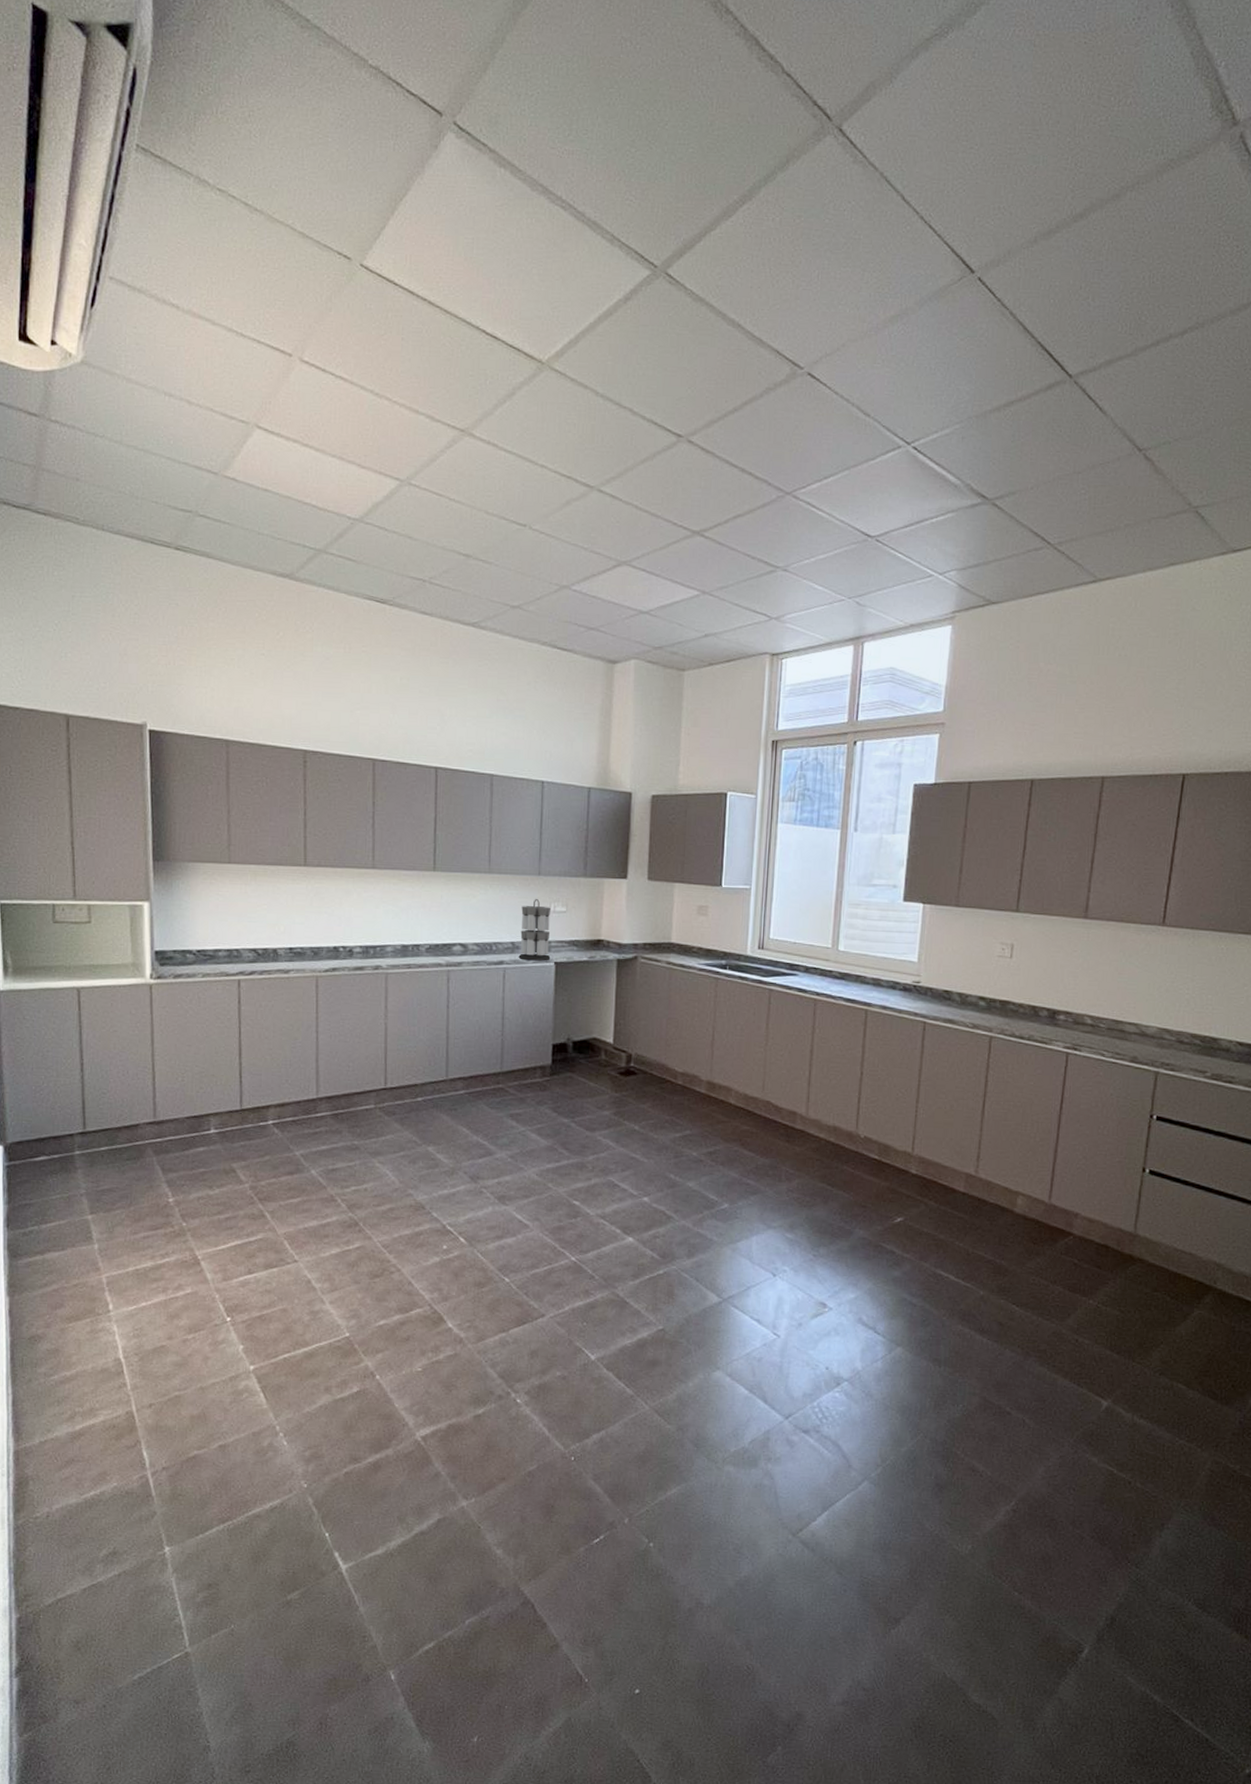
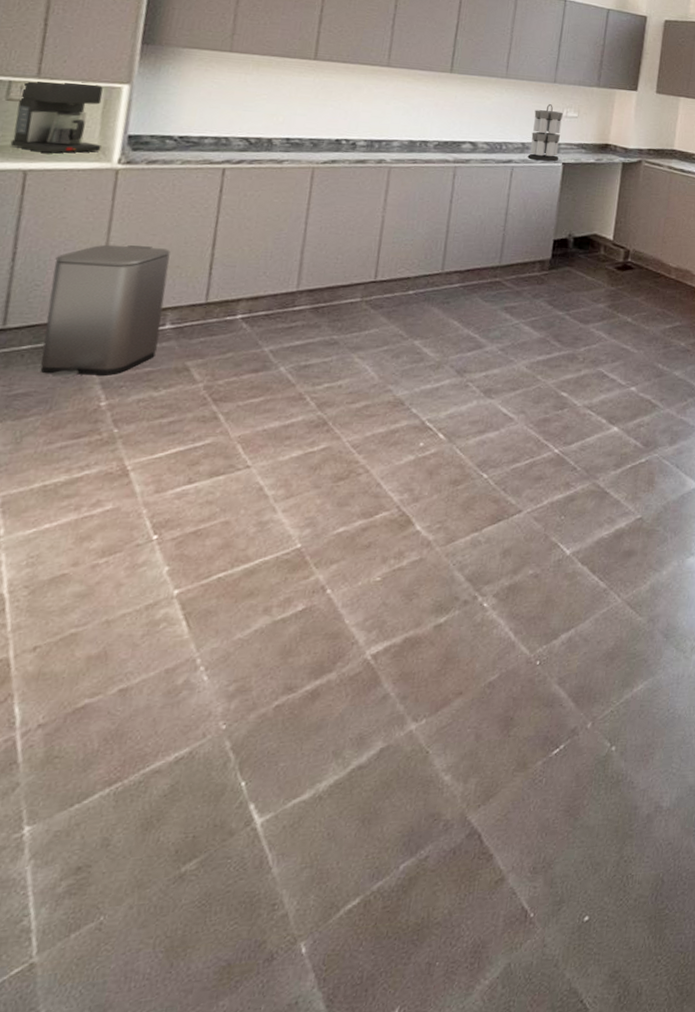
coffee maker: none [62,902,135,971] -> present [10,82,103,153]
pedal bin: none [114,1055,207,1176] -> present [40,244,171,377]

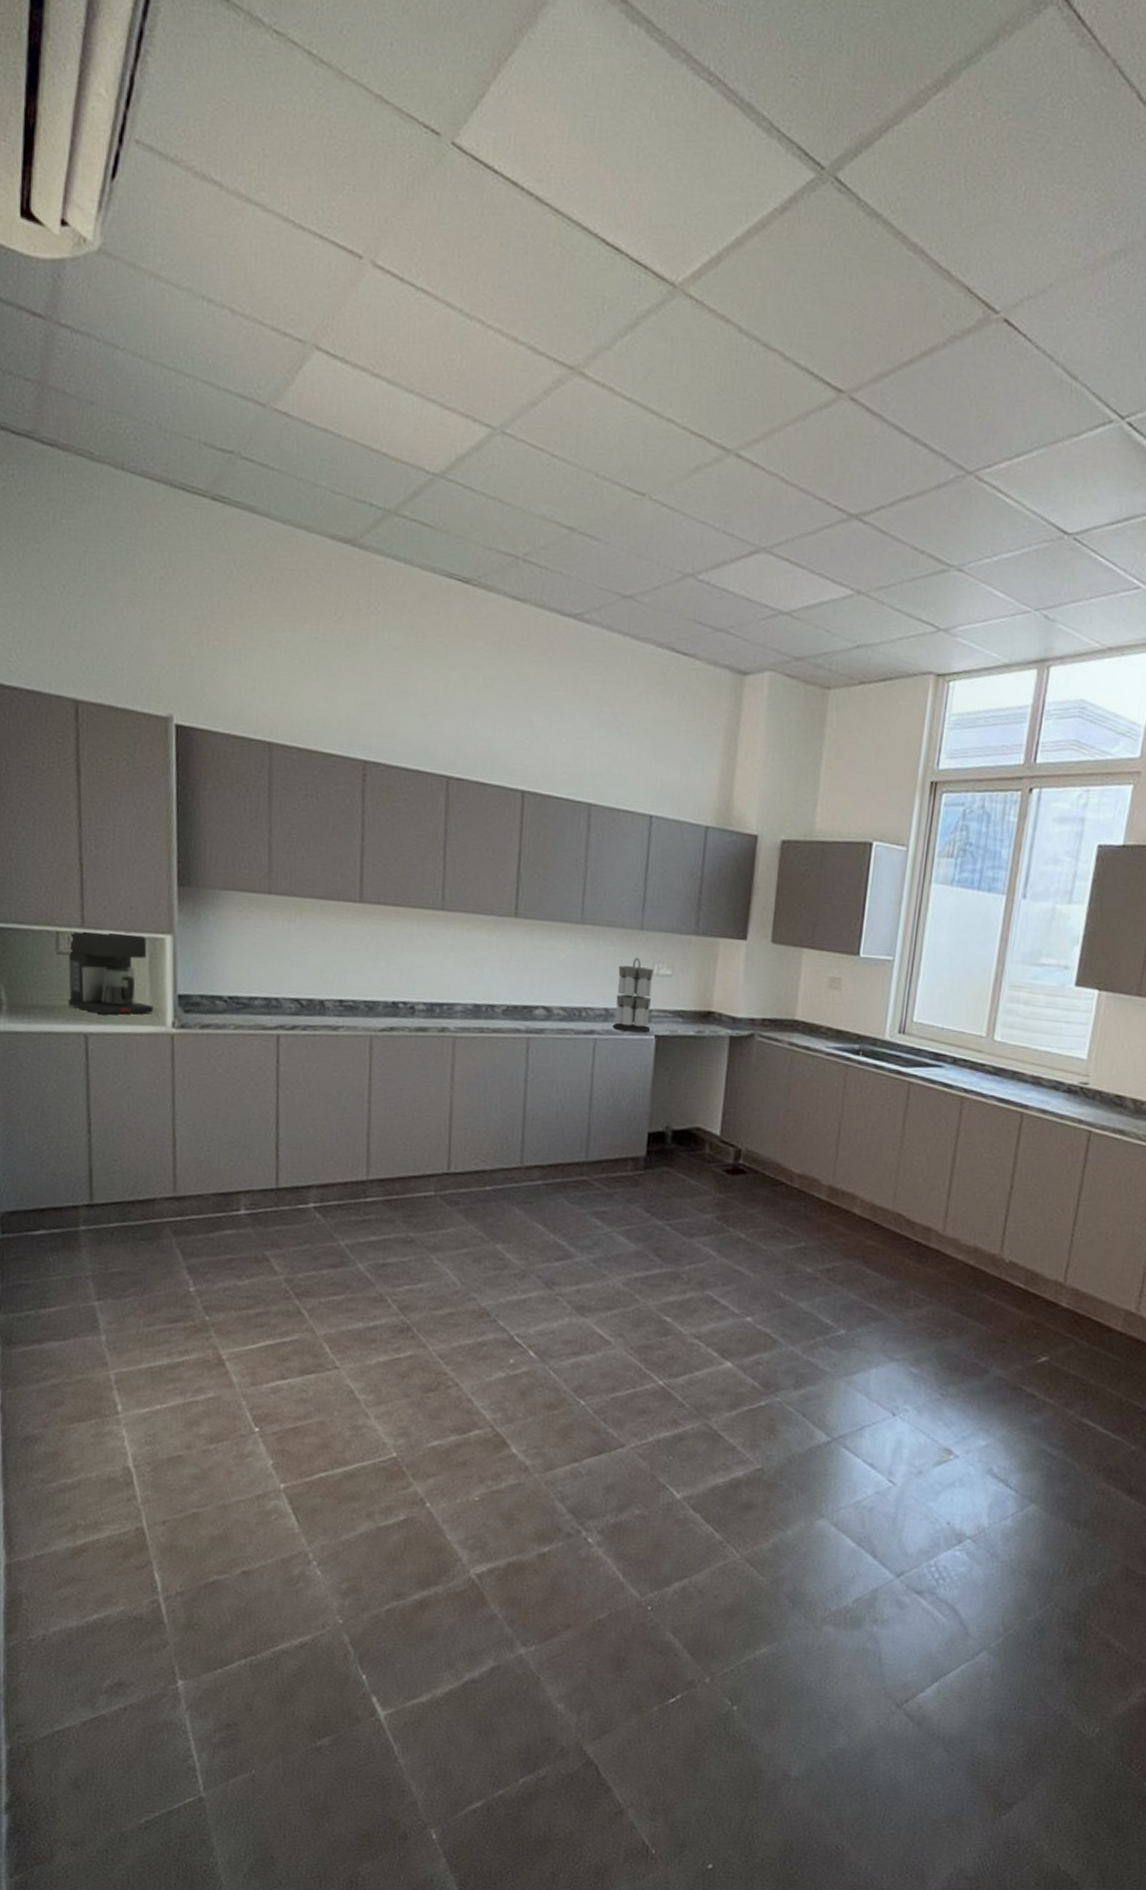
pedal bin: present [40,244,171,377] -> none [127,1118,236,1260]

